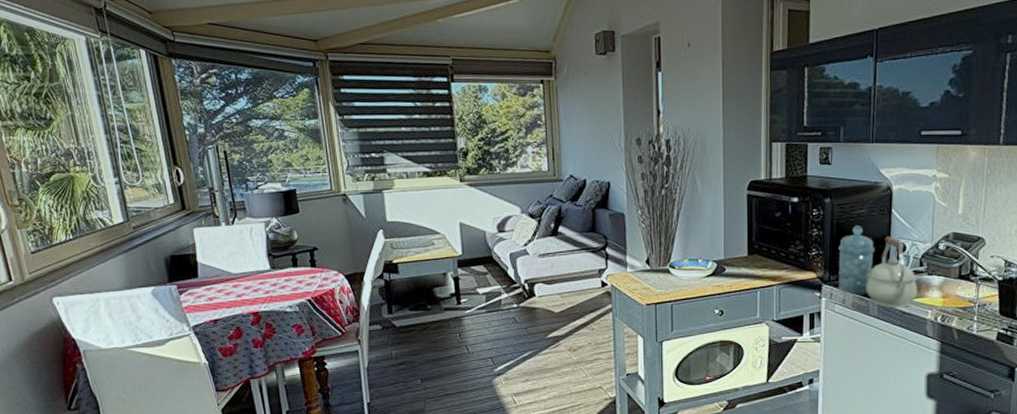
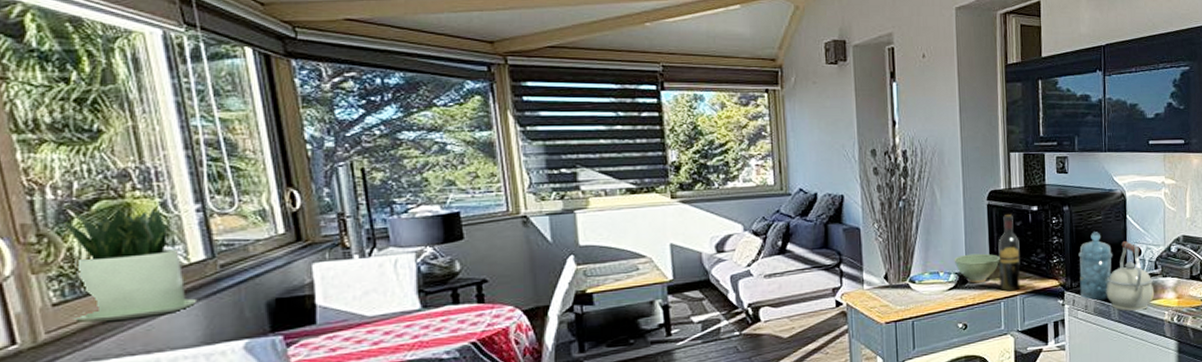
planter: none [32,180,120,268] -> present [60,208,198,323]
bowl: none [712,242,758,272] -> present [954,253,1000,284]
wine bottle: none [756,205,778,281] -> present [998,215,1021,292]

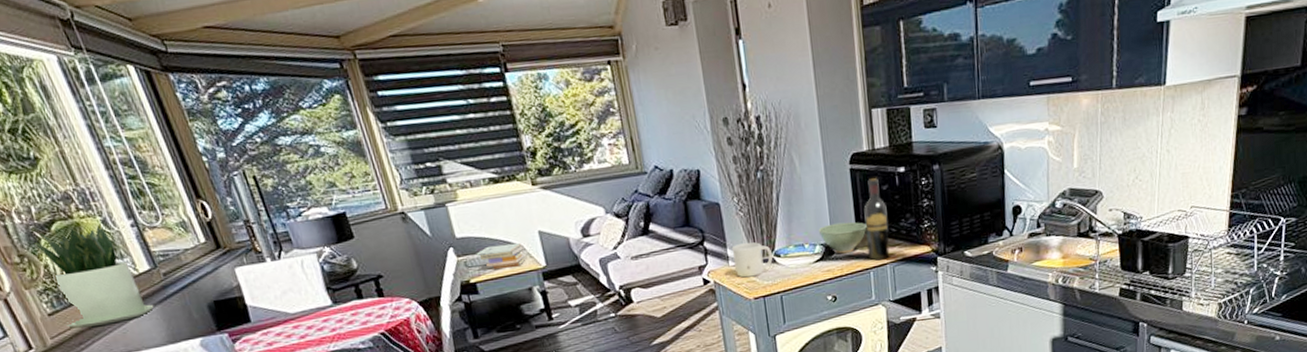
books: none [598,254,651,281] -> present [476,242,525,270]
mug: none [867,267,907,302] -> present [731,242,773,278]
canister: present [1078,232,1113,301] -> none [951,191,990,265]
kettle: present [1106,241,1155,312] -> none [982,199,1037,276]

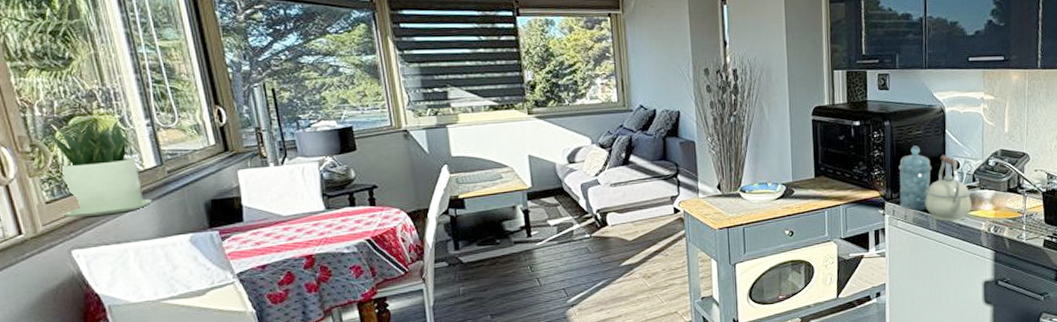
books: present [476,242,525,270] -> none [468,164,513,188]
mug: present [731,242,773,278] -> none [702,178,738,209]
bowl: present [818,222,867,254] -> none [781,165,824,194]
wine bottle: present [864,178,890,261] -> none [822,129,844,202]
canister: none [951,191,990,265] -> present [898,146,932,211]
kettle: none [982,199,1037,276] -> present [925,155,972,222]

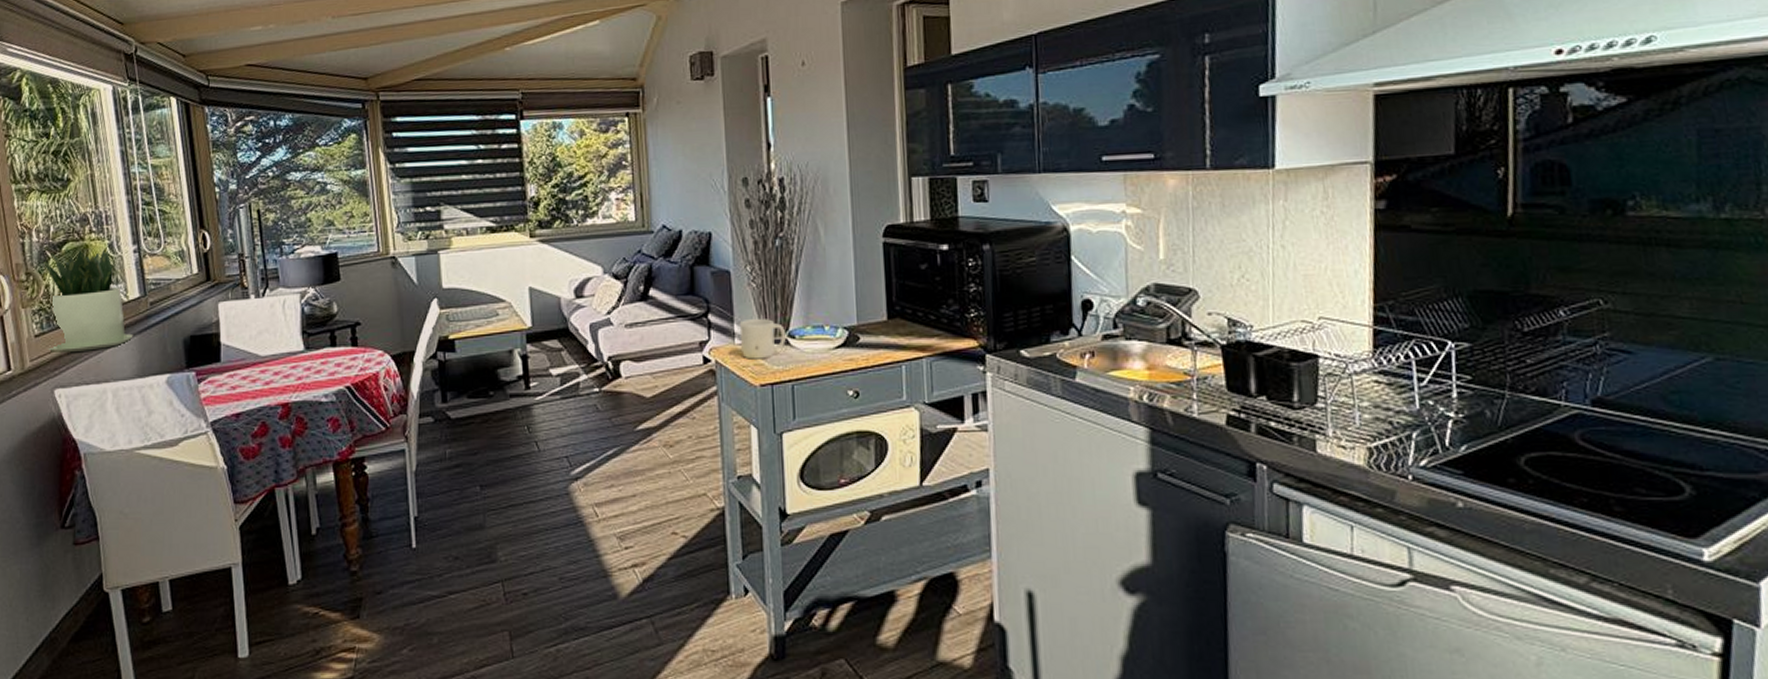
mug: none [702,178,738,209] -> present [739,319,786,360]
canister: present [898,146,932,211] -> none [1004,278,1053,368]
kettle: present [925,155,972,222] -> none [1043,291,1114,385]

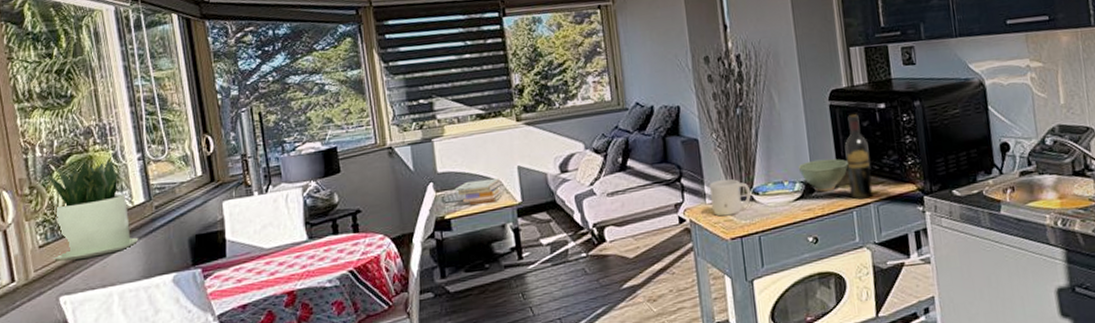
books: none [460,298,510,327] -> present [454,178,501,206]
bowl: none [842,303,900,341] -> present [798,158,848,192]
wine bottle: none [897,255,928,353] -> present [844,114,874,200]

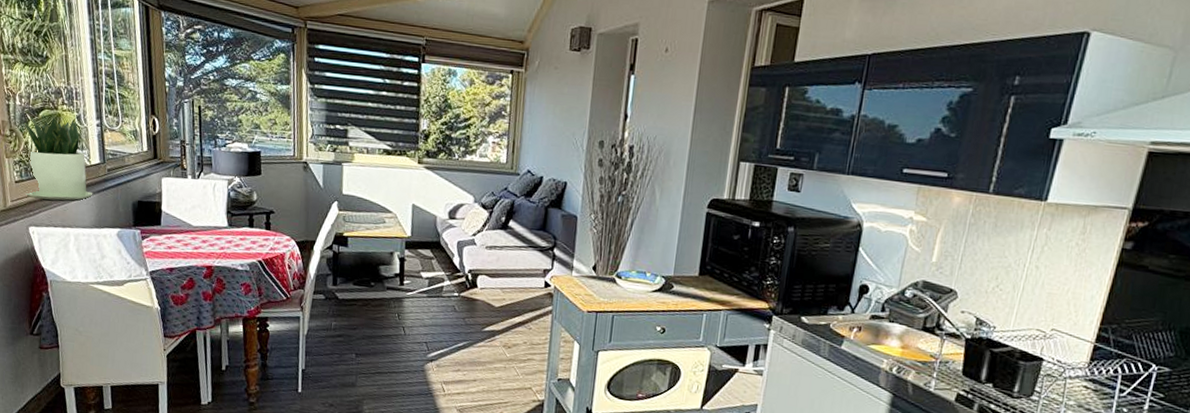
books: present [454,178,501,206] -> none [355,207,396,231]
mug: present [709,179,751,217] -> none [576,257,615,292]
bowl: present [798,158,848,192] -> none [663,259,711,291]
wine bottle: present [844,114,874,200] -> none [704,226,734,306]

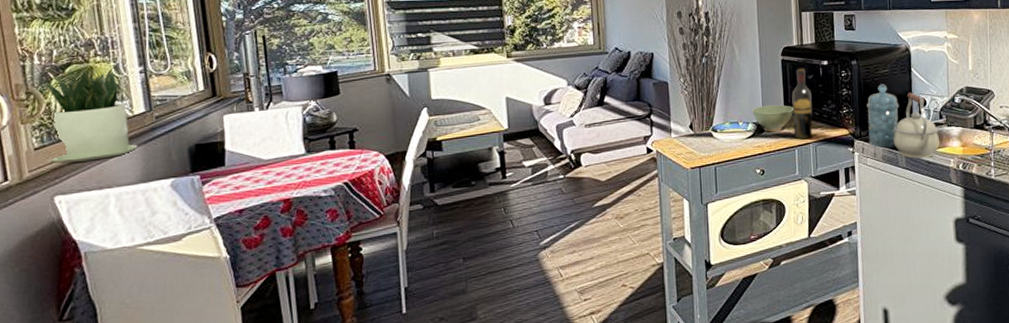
bowl: none [663,259,711,291] -> present [752,104,794,132]
wine bottle: none [704,226,734,306] -> present [792,69,813,140]
canister: none [788,259,835,333] -> present [866,84,900,149]
kettle: none [819,275,878,353] -> present [893,93,940,159]

